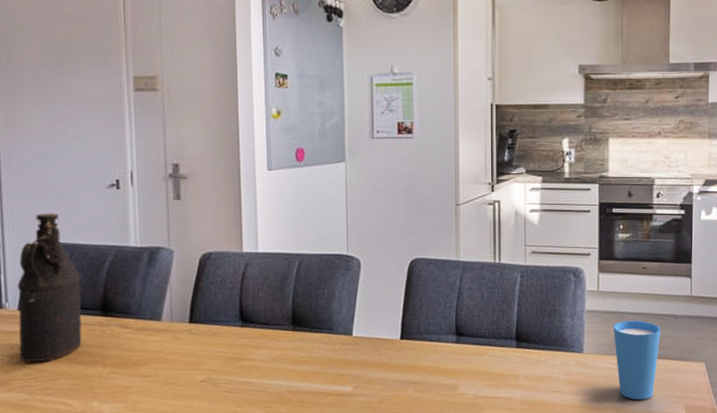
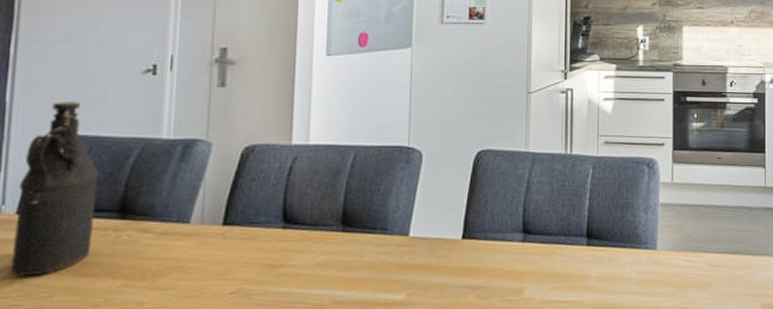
cup: present [613,320,661,400] -> none [687,213,736,300]

